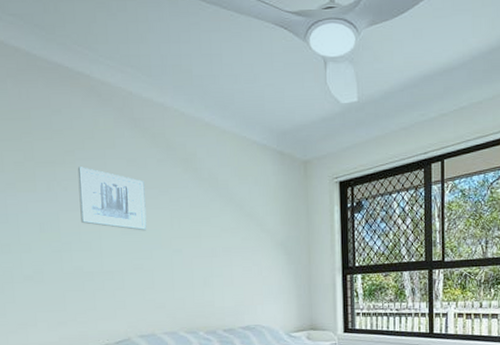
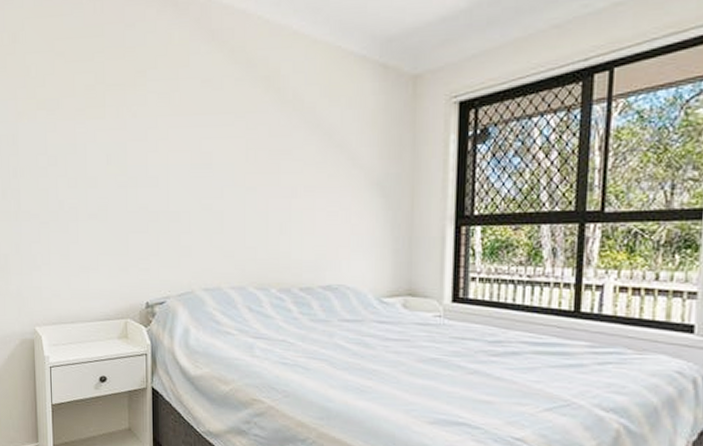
wall art: present [77,167,147,231] -> none [148,89,219,165]

